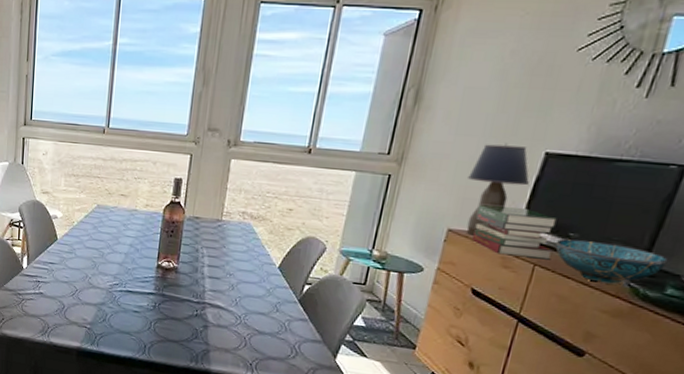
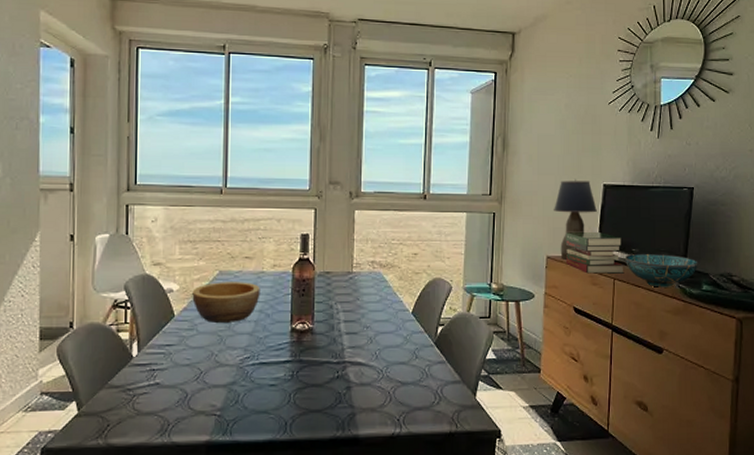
bowl: none [73,214,133,252] -> present [192,282,260,323]

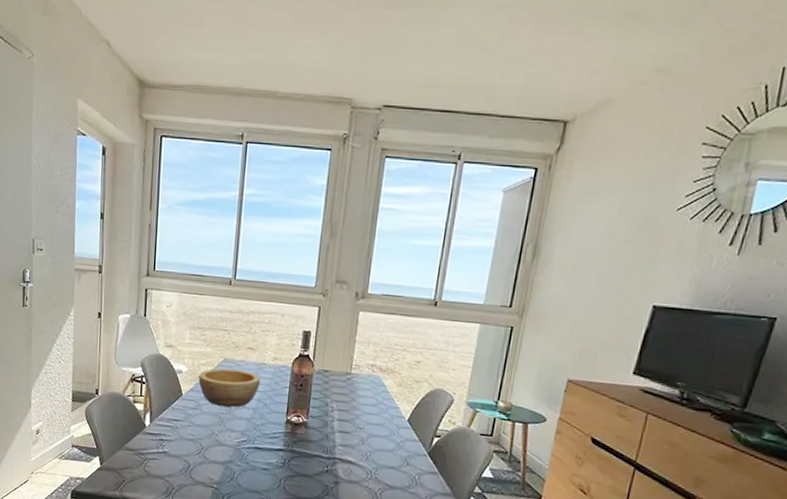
table lamp: present [553,178,597,260] -> none [583,296,640,386]
books: present [565,231,624,274] -> none [590,356,666,409]
decorative bowl: present [624,253,698,287] -> none [664,388,764,431]

